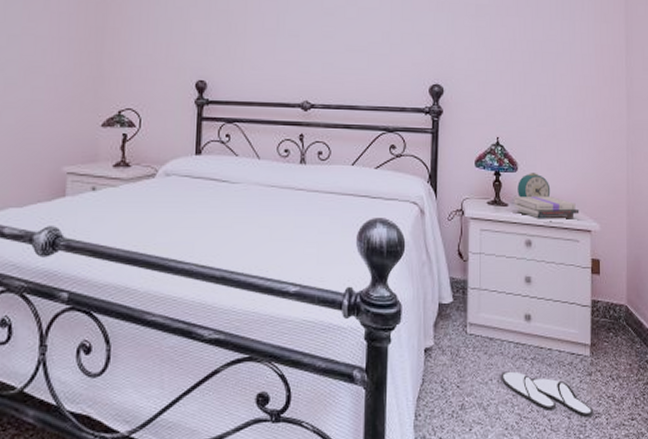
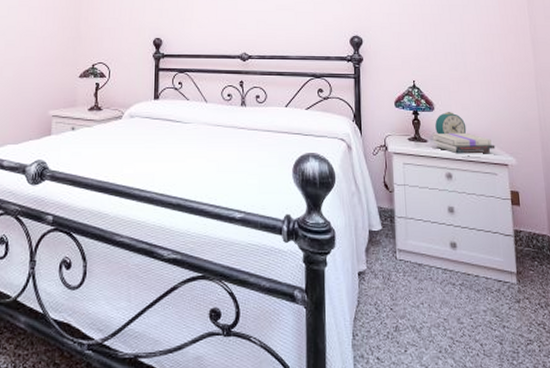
slippers: present [500,371,594,417] -> none [431,296,526,343]

